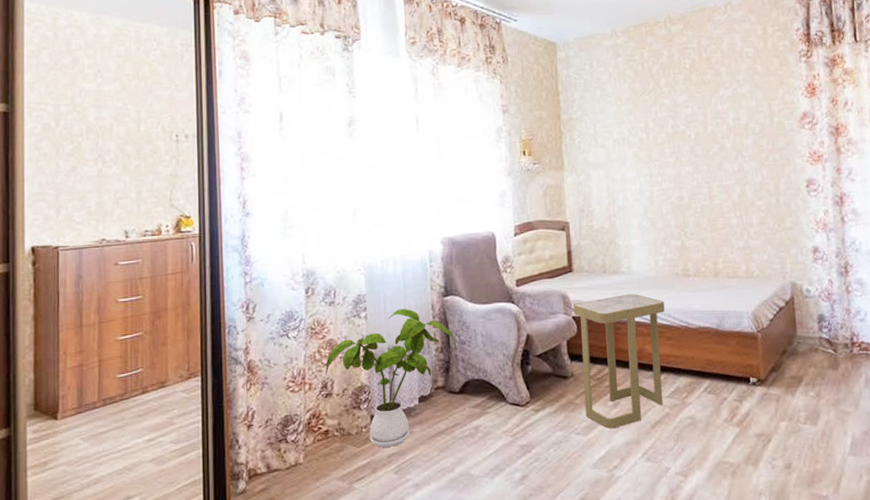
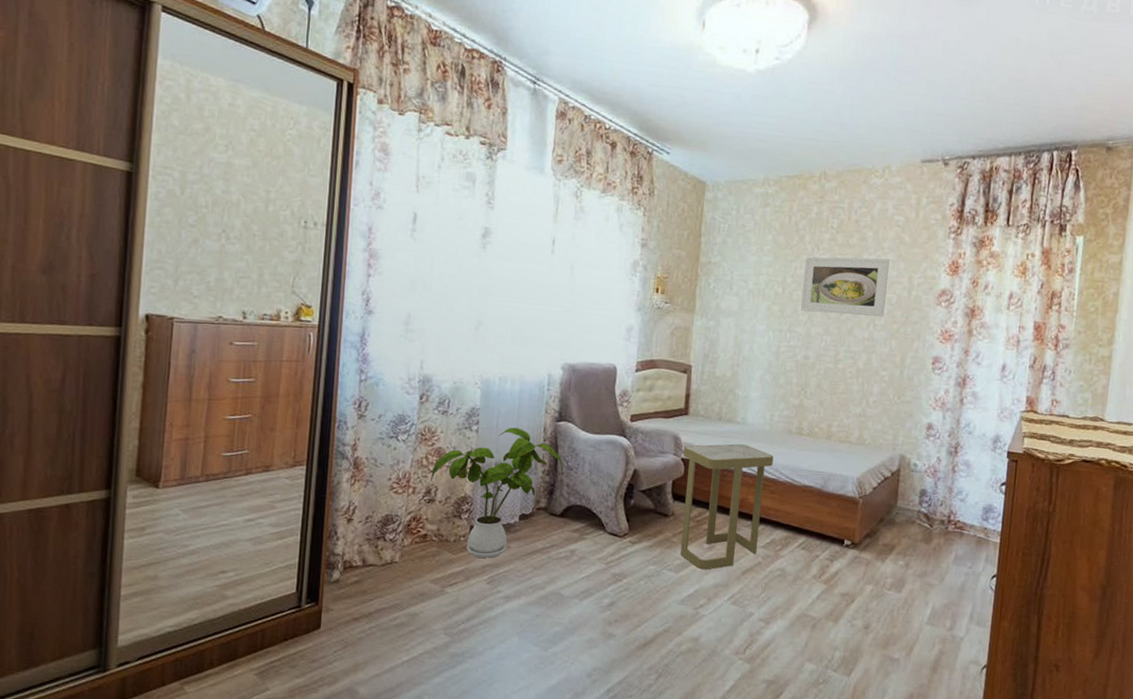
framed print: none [664,90,750,153] -> present [801,257,889,317]

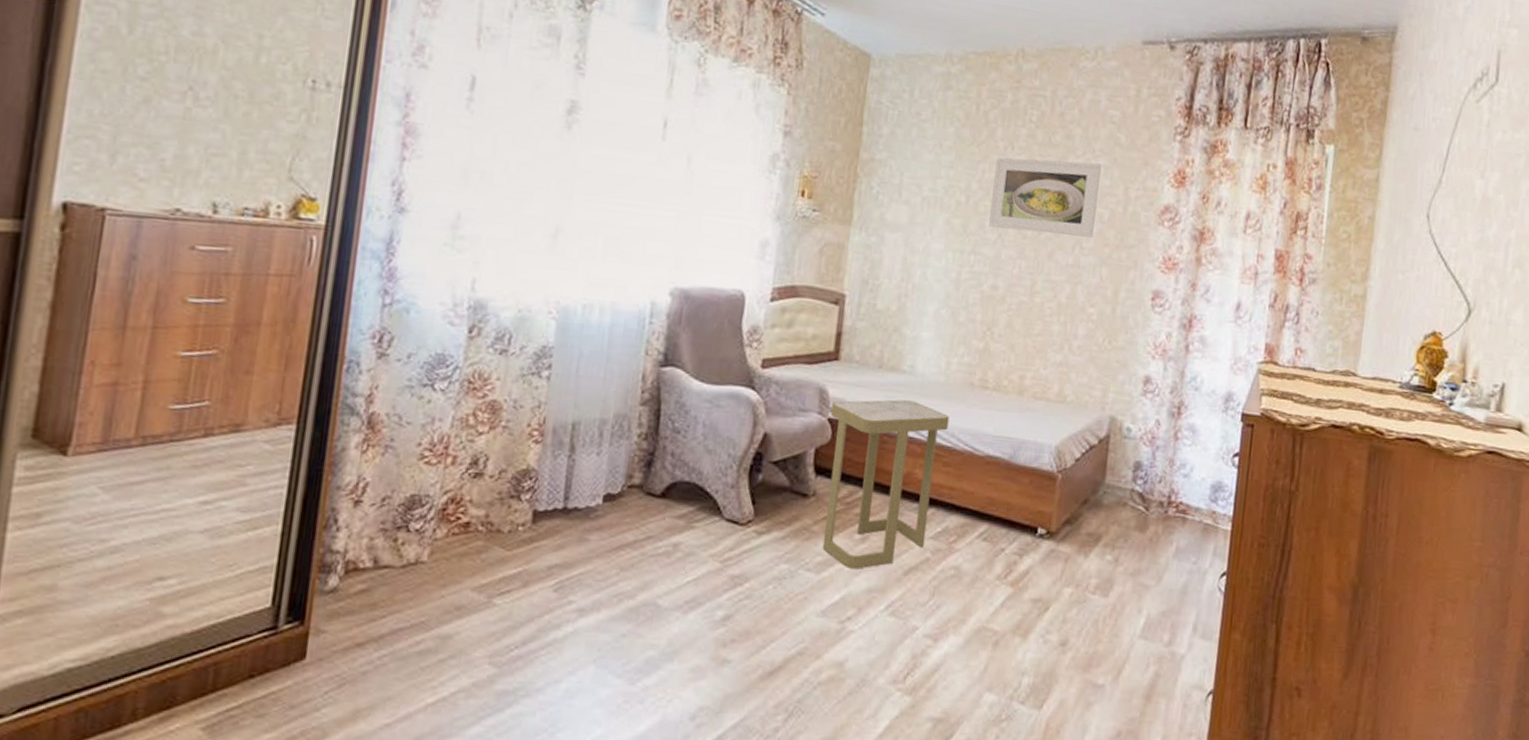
house plant: present [431,427,564,558] -> none [479,373,668,556]

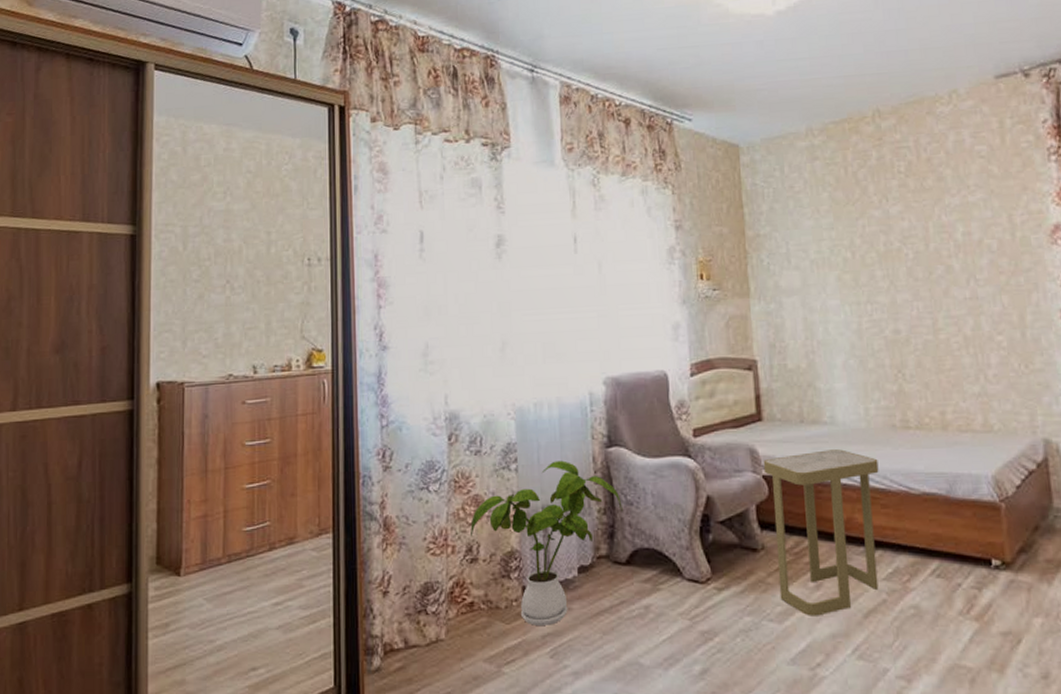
house plant: none [479,373,668,556] -> present [470,460,623,625]
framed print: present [989,157,1101,238] -> none [874,197,986,276]

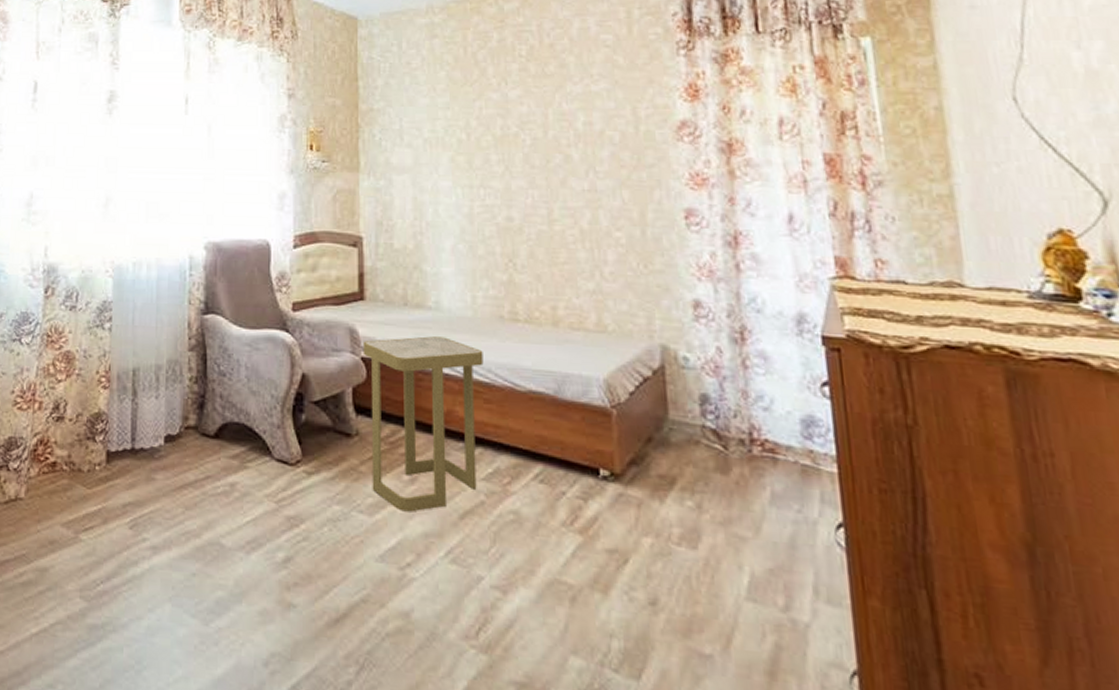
house plant: present [470,460,623,625] -> none [59,323,215,494]

